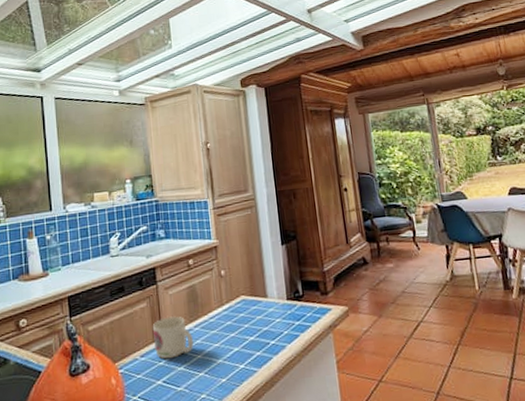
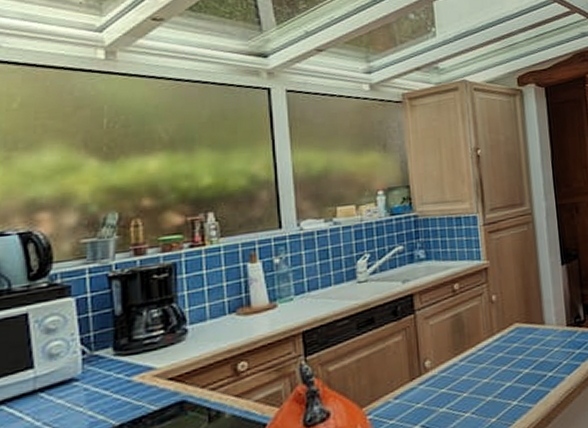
mug: present [152,316,193,359] -> none [409,349,458,400]

